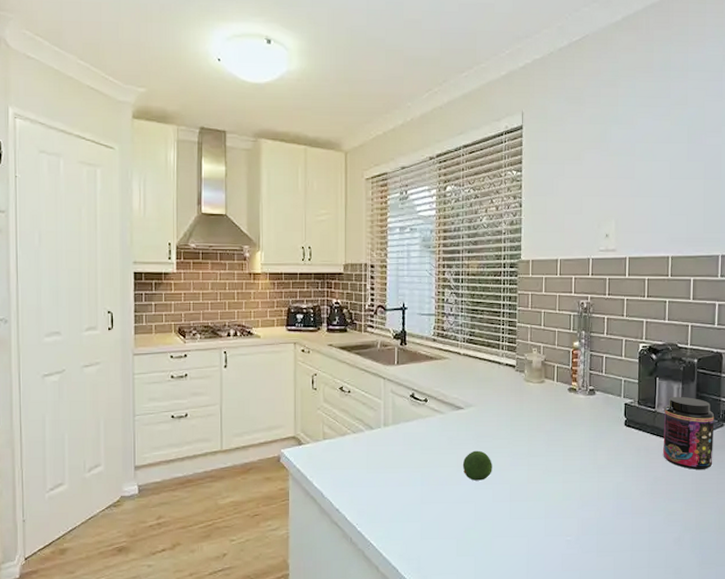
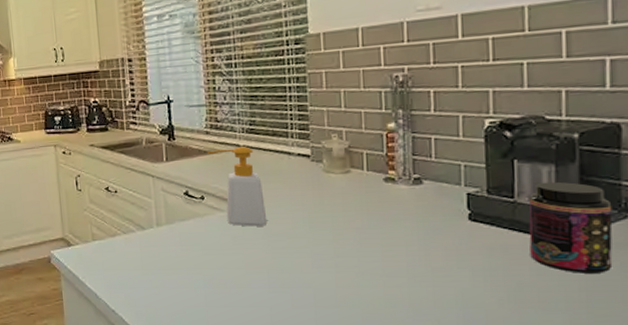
soap bottle: none [434,355,478,428] -> present [208,147,268,227]
fruit: present [462,450,492,481] -> none [251,251,289,284]

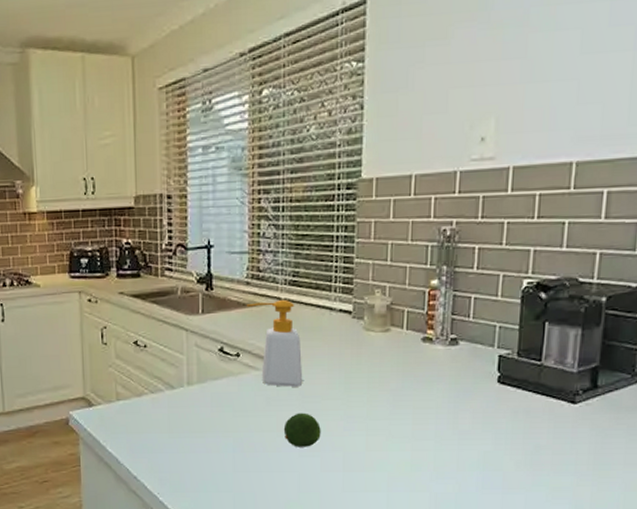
fruit: none [251,251,289,284] -> present [283,413,321,447]
jar: present [529,181,613,273] -> none [549,345,627,436]

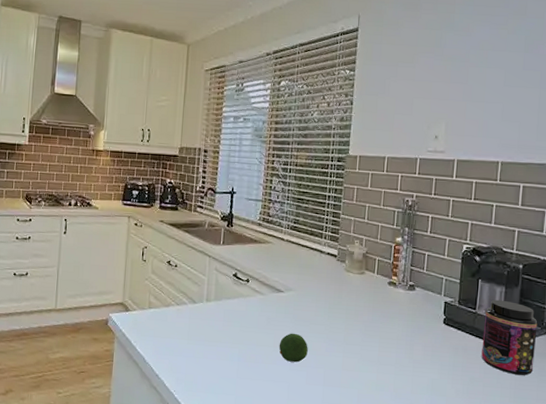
soap bottle: present [247,300,303,387] -> none [258,240,297,312]
jar: none [549,345,627,436] -> present [481,299,538,375]

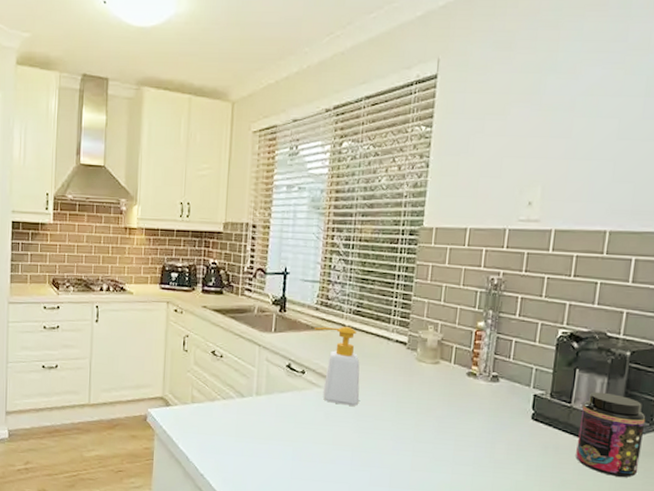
soap bottle: none [258,240,297,312] -> present [315,327,360,406]
fruit: present [279,333,308,362] -> none [338,429,372,462]

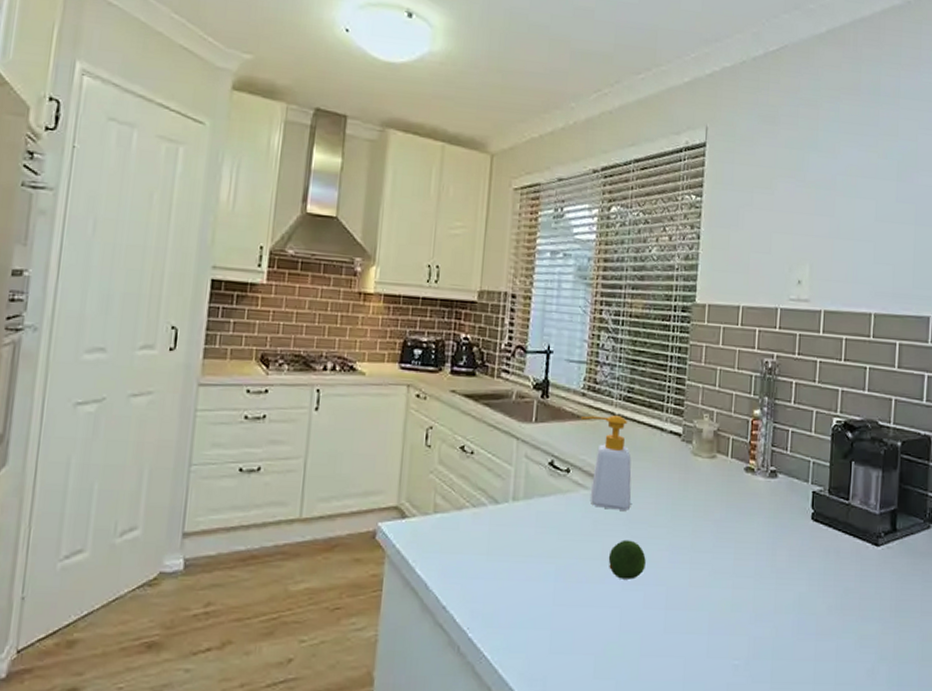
fruit: none [338,429,372,462] -> present [608,539,646,580]
jar: present [576,391,646,477] -> none [857,486,920,582]

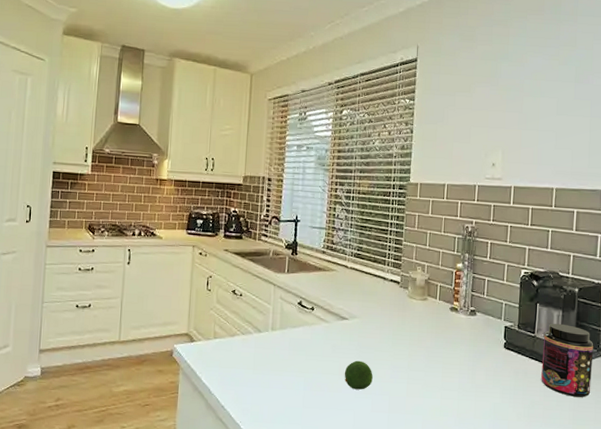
soap bottle: present [581,415,632,510] -> none [322,268,361,339]
jar: none [857,486,920,582] -> present [541,323,594,397]

